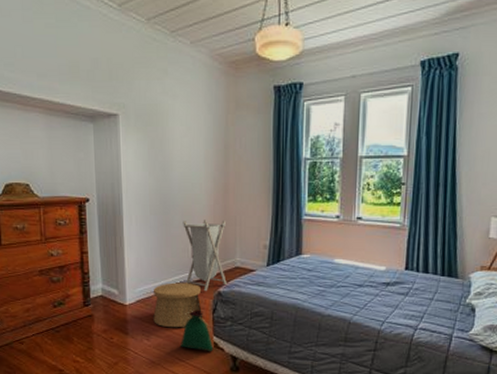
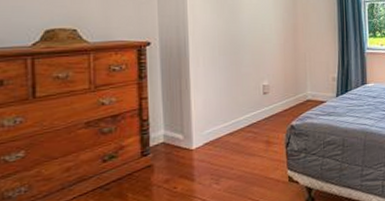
basket: present [153,282,203,328] -> none [222,119,277,168]
bag: present [181,310,214,351] -> none [253,145,289,187]
laundry hamper: present [183,220,227,292] -> none [253,57,299,127]

